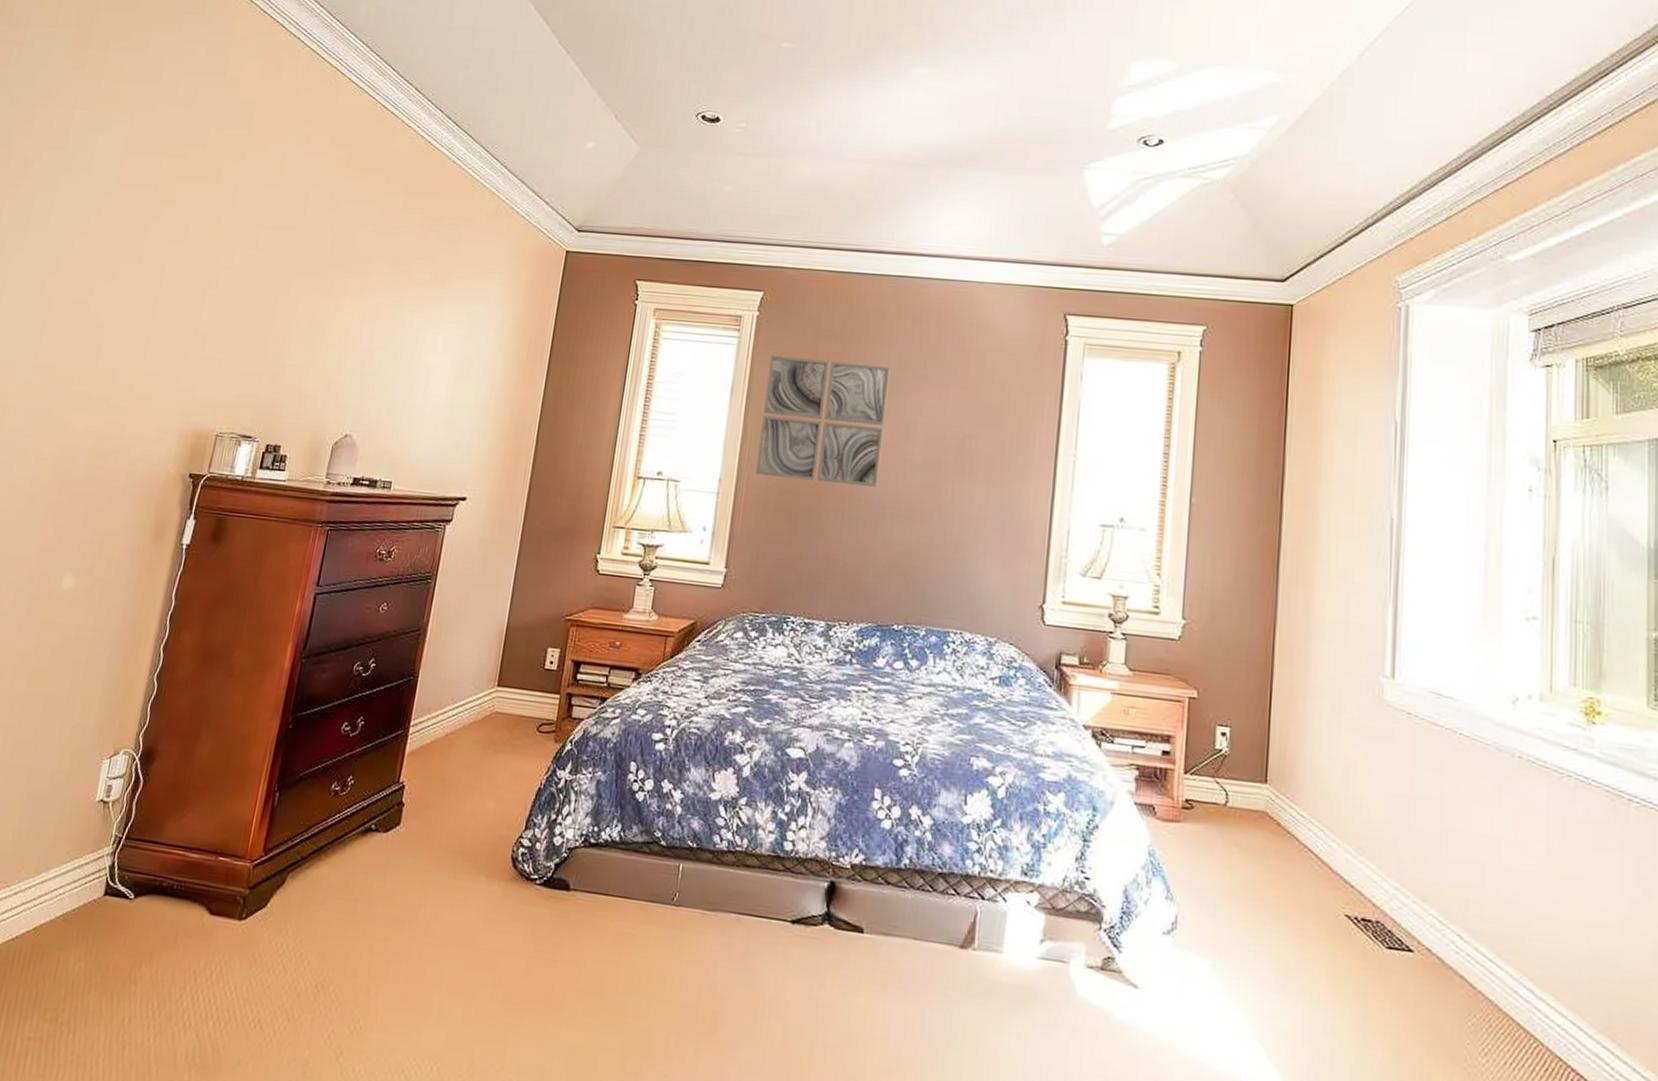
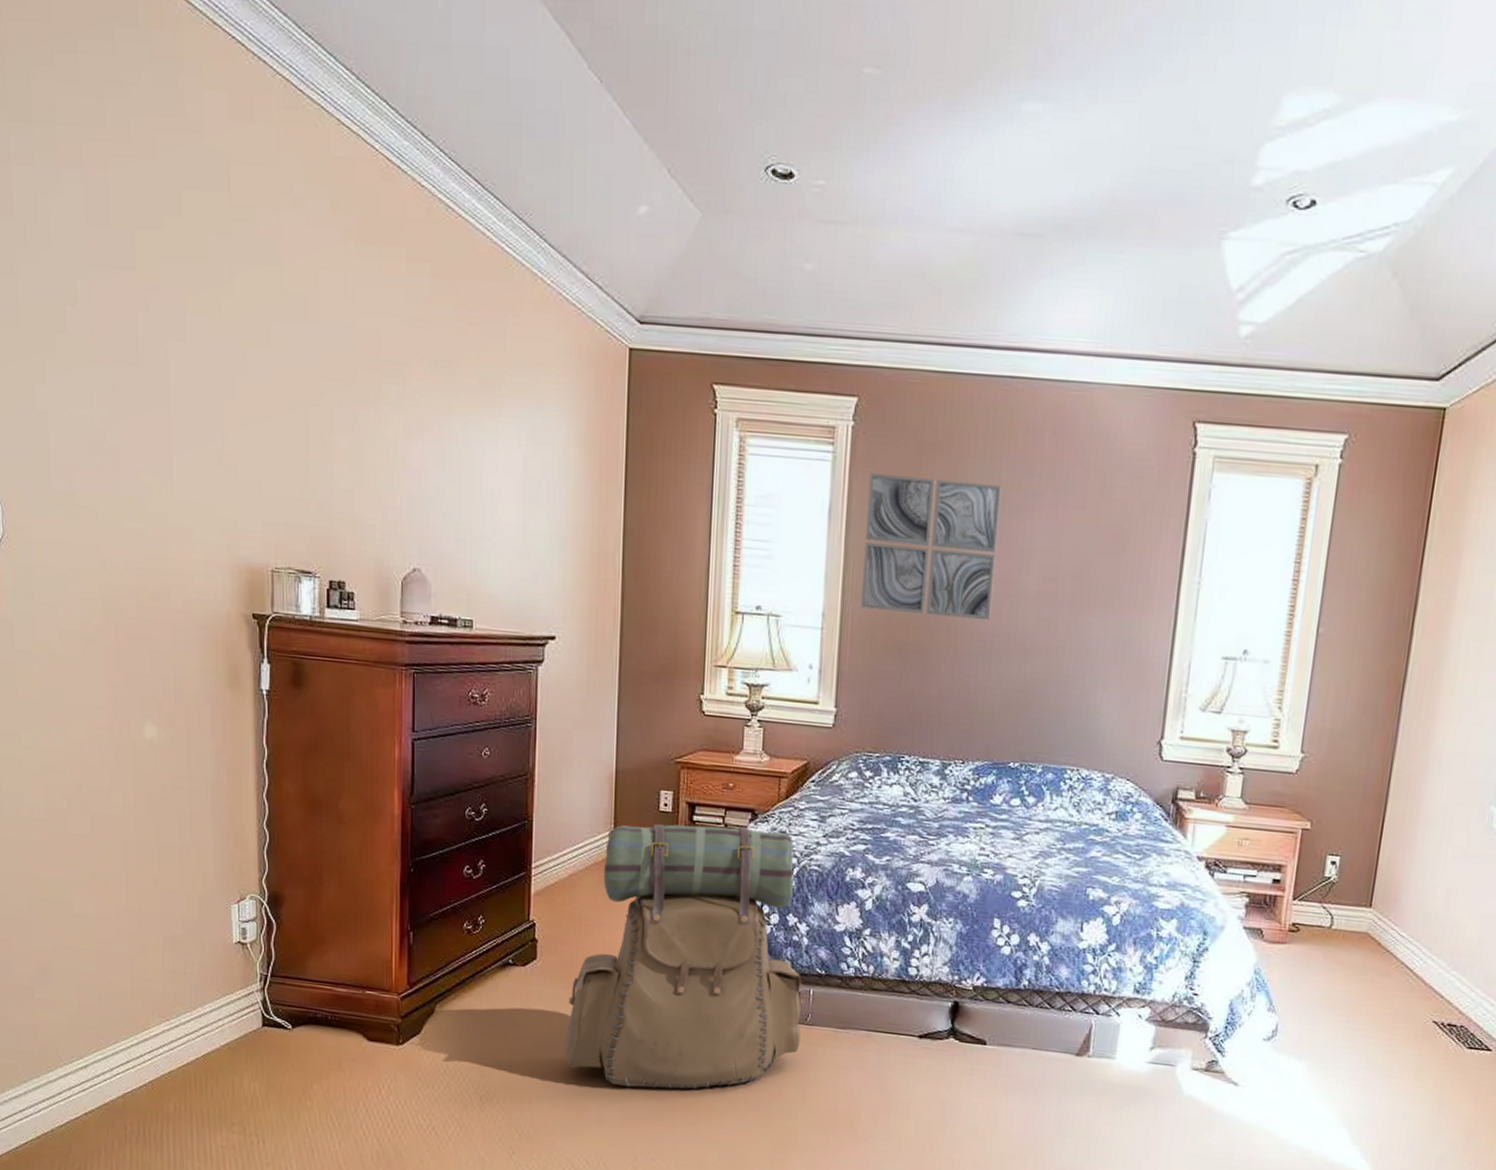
backpack: none [413,682,675,979] -> present [564,824,804,1089]

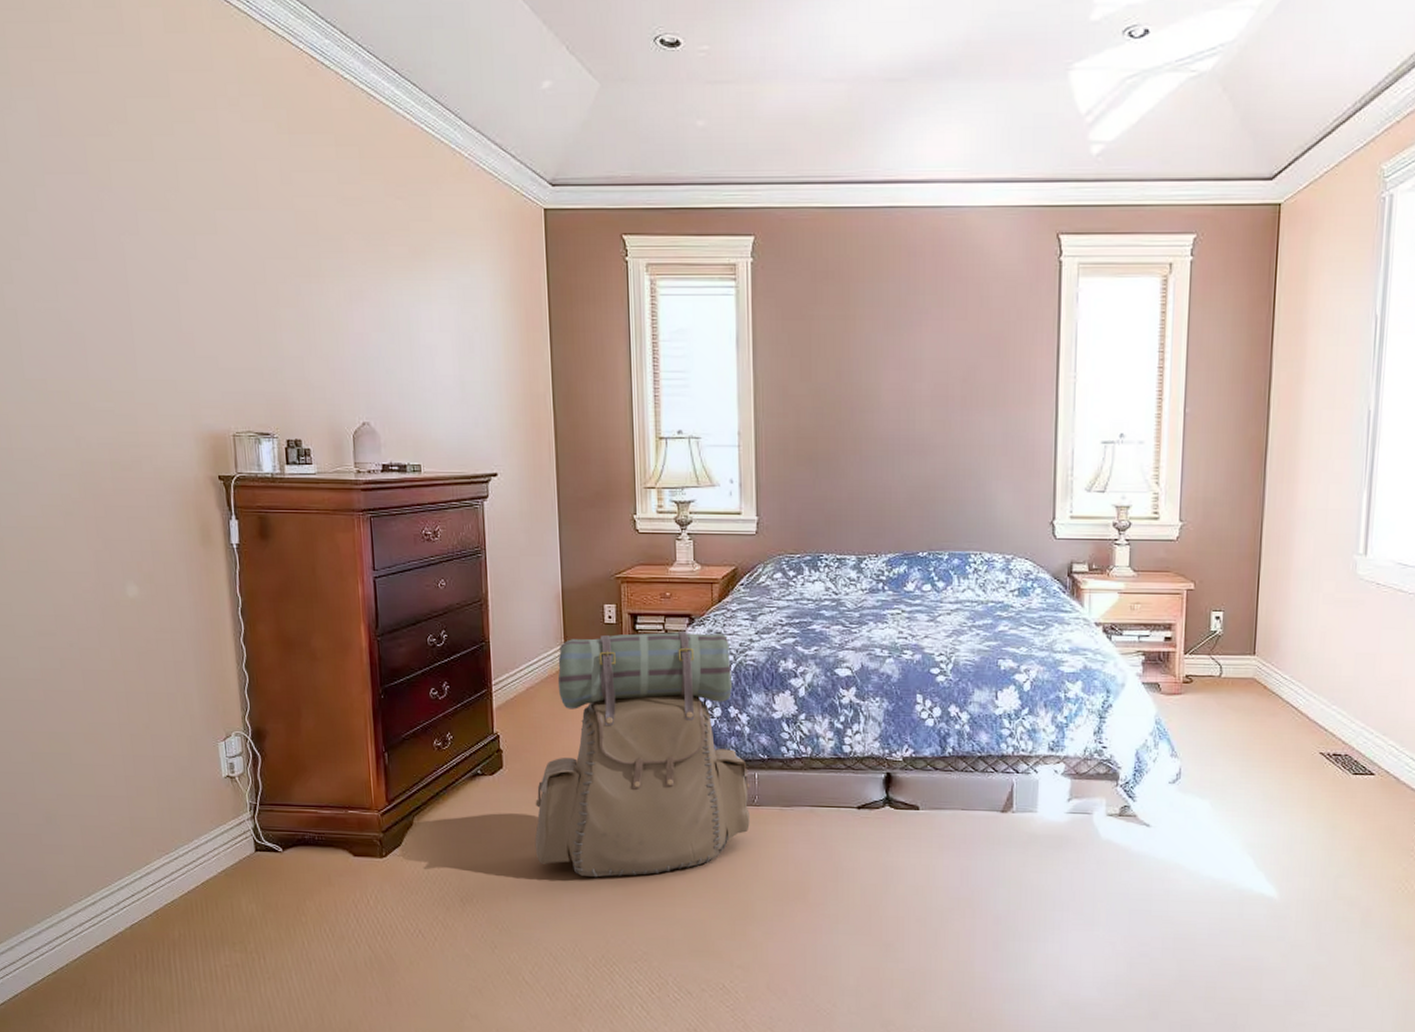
wall art: present [861,472,1002,621] -> none [771,302,891,427]

